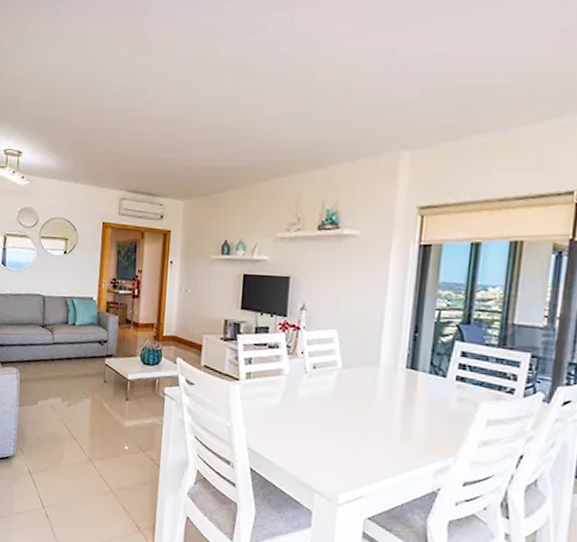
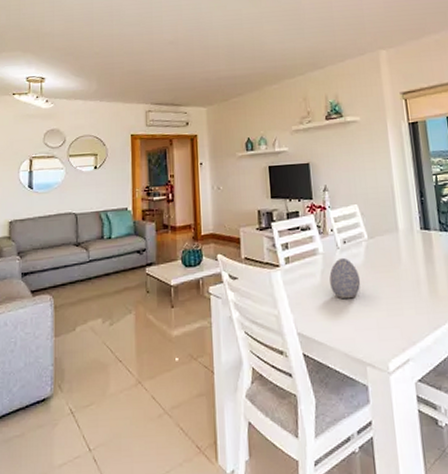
decorative egg: none [290,382,325,426] -> present [329,257,361,299]

